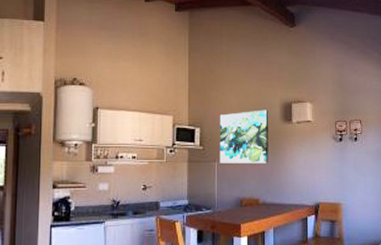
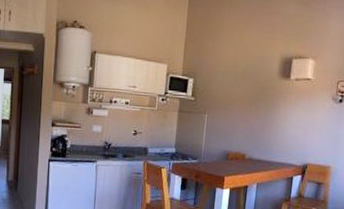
wall art: present [219,110,269,164] -> none [210,63,267,120]

